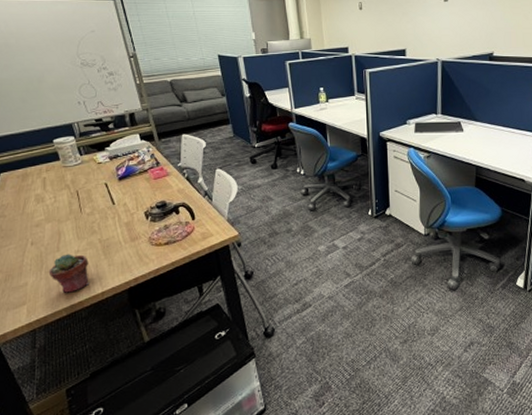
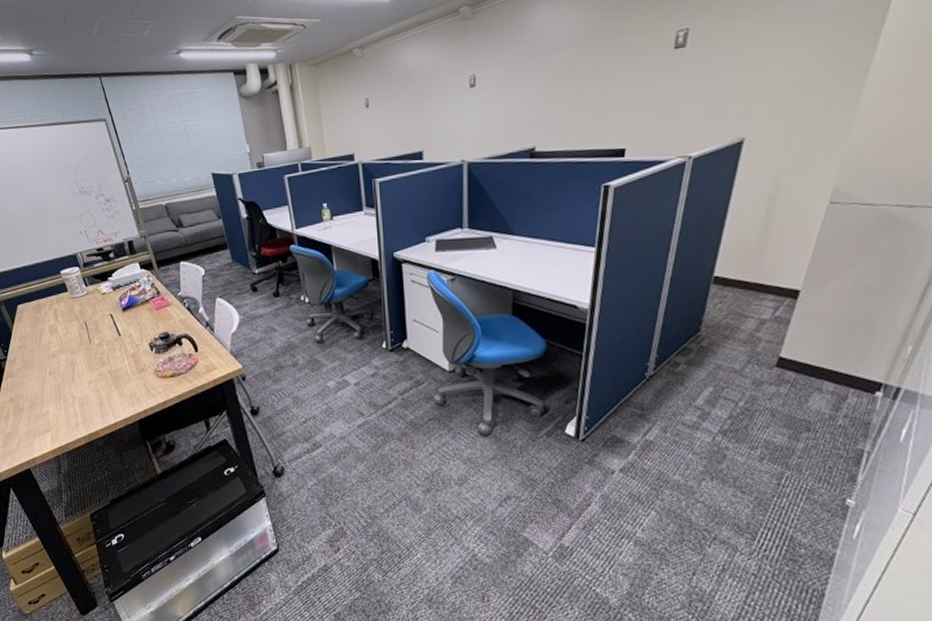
potted succulent: present [48,254,89,293] -> none [66,384,103,422]

